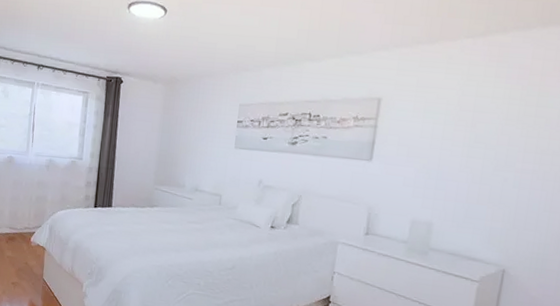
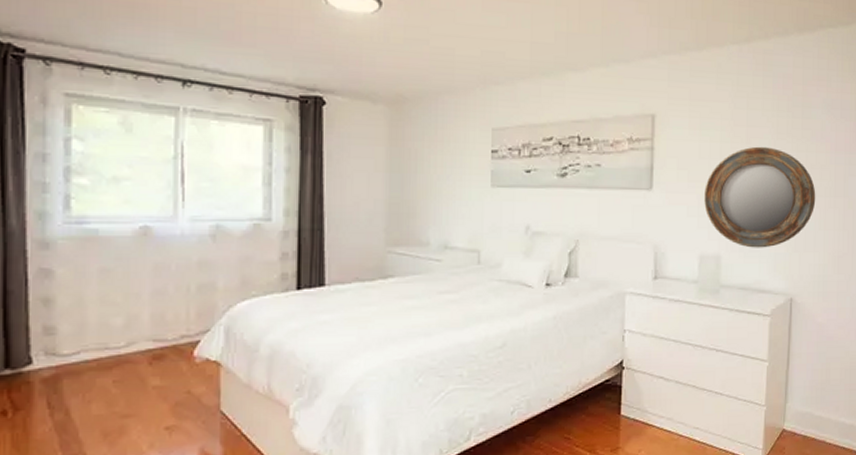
home mirror: none [421,130,544,222] -> present [704,146,816,248]

